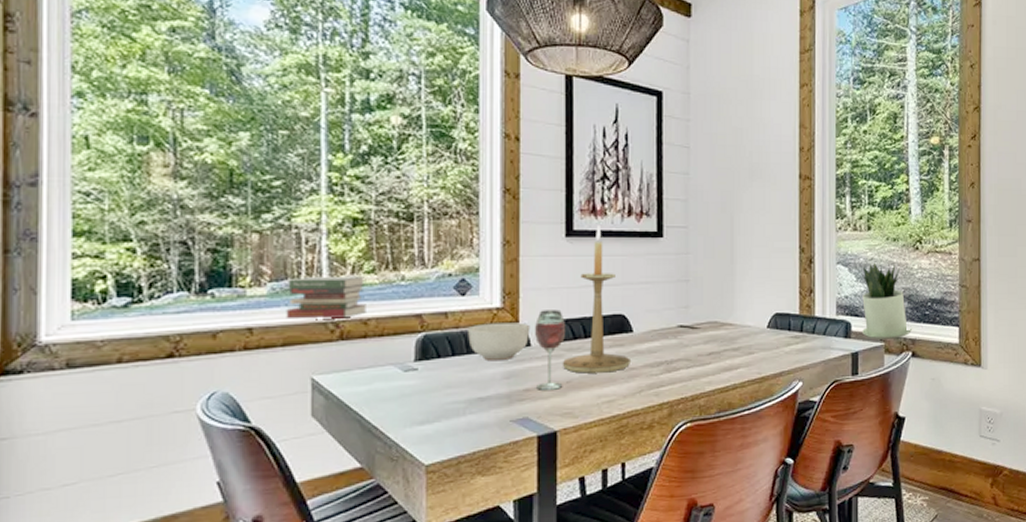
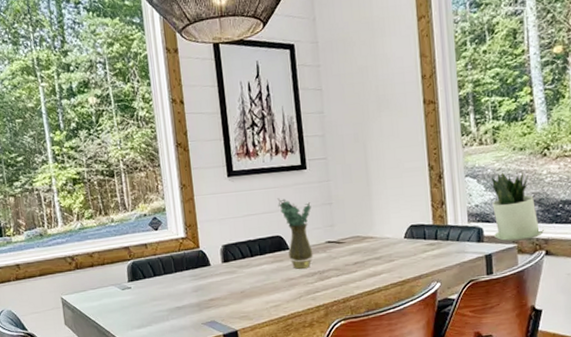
books: present [286,275,366,320] -> none [36,221,91,257]
bowl: present [468,322,531,361] -> none [163,248,209,279]
wineglass: present [535,310,566,390] -> none [212,235,239,300]
candlestick: present [563,226,632,374] -> none [236,165,291,285]
vase: none [624,268,664,357] -> present [277,198,314,269]

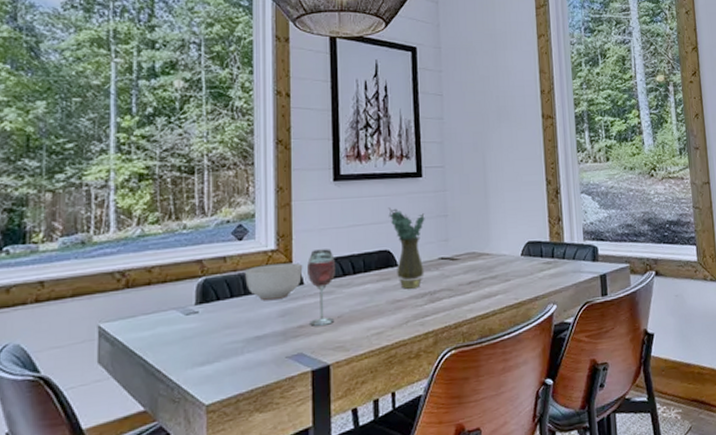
bowl: none [163,248,209,279] -> present [245,263,303,301]
wineglass: none [212,235,239,300] -> present [307,249,336,326]
planter: present [490,171,545,242] -> none [603,190,654,262]

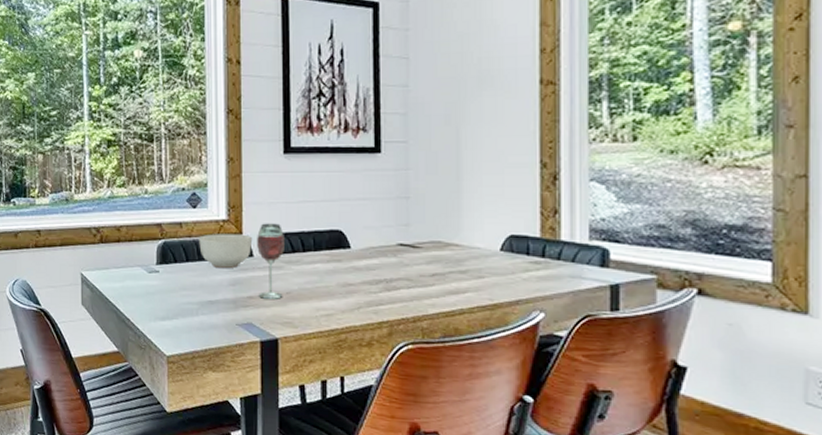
vase: present [388,207,425,289] -> none [341,184,383,274]

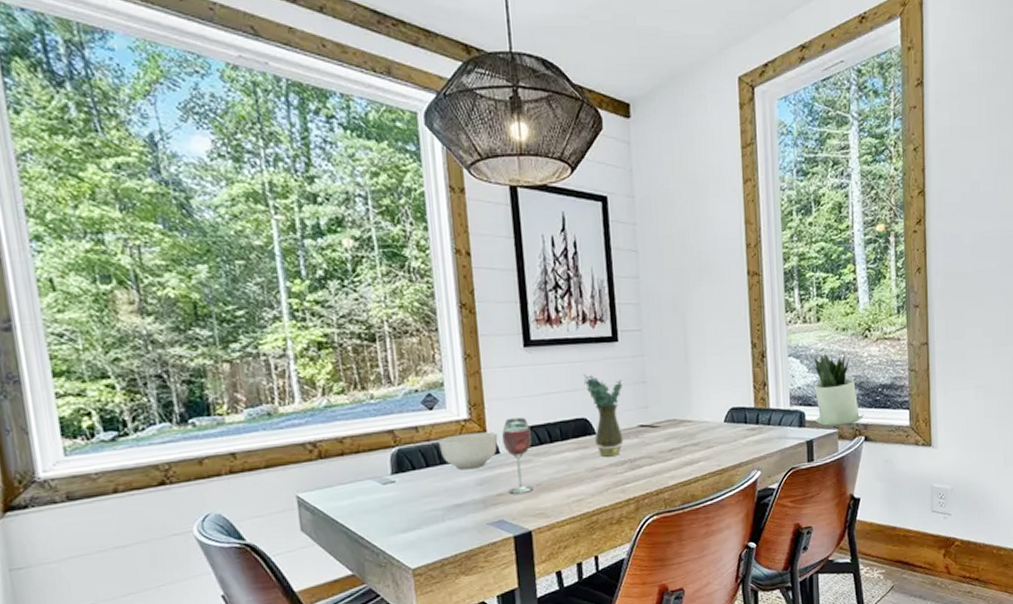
vase: none [341,184,383,274] -> present [583,374,624,457]
planter: none [623,179,699,272] -> present [812,353,865,427]

